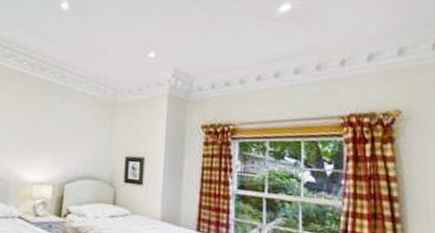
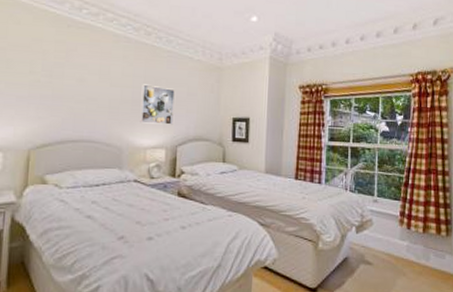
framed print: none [28,118,66,161] -> present [140,84,175,125]

